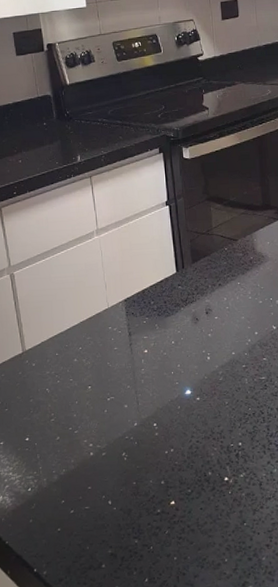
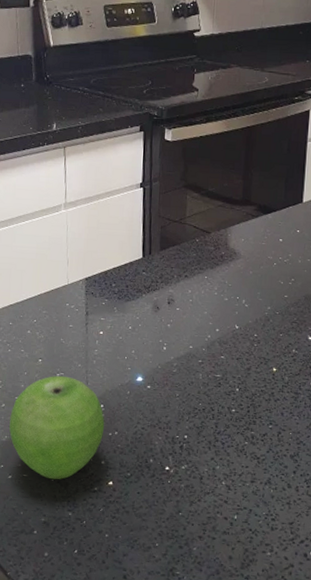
fruit: none [66,399,160,508] -> present [9,375,105,480]

